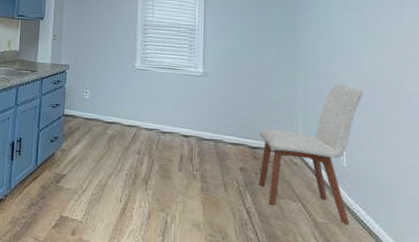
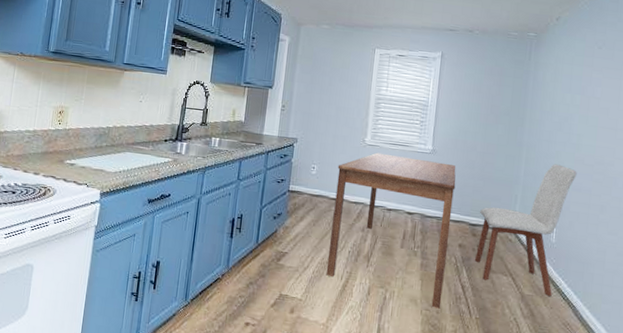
dining table: none [104,76,231,235] -> present [326,152,456,309]

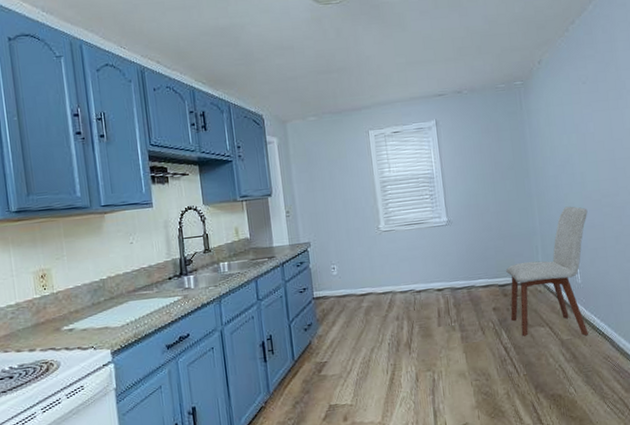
dining table: present [326,152,456,309] -> none [358,231,489,377]

